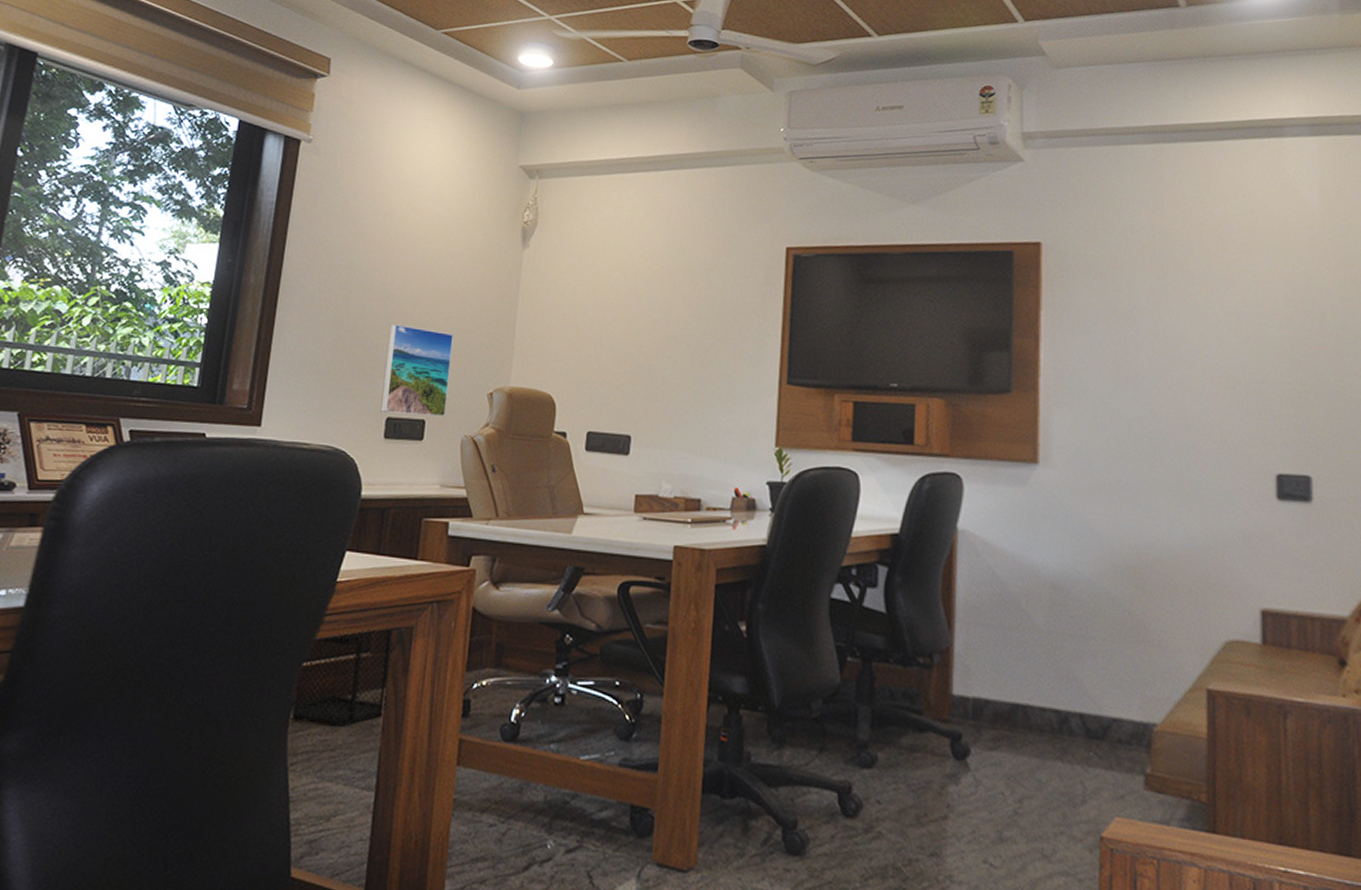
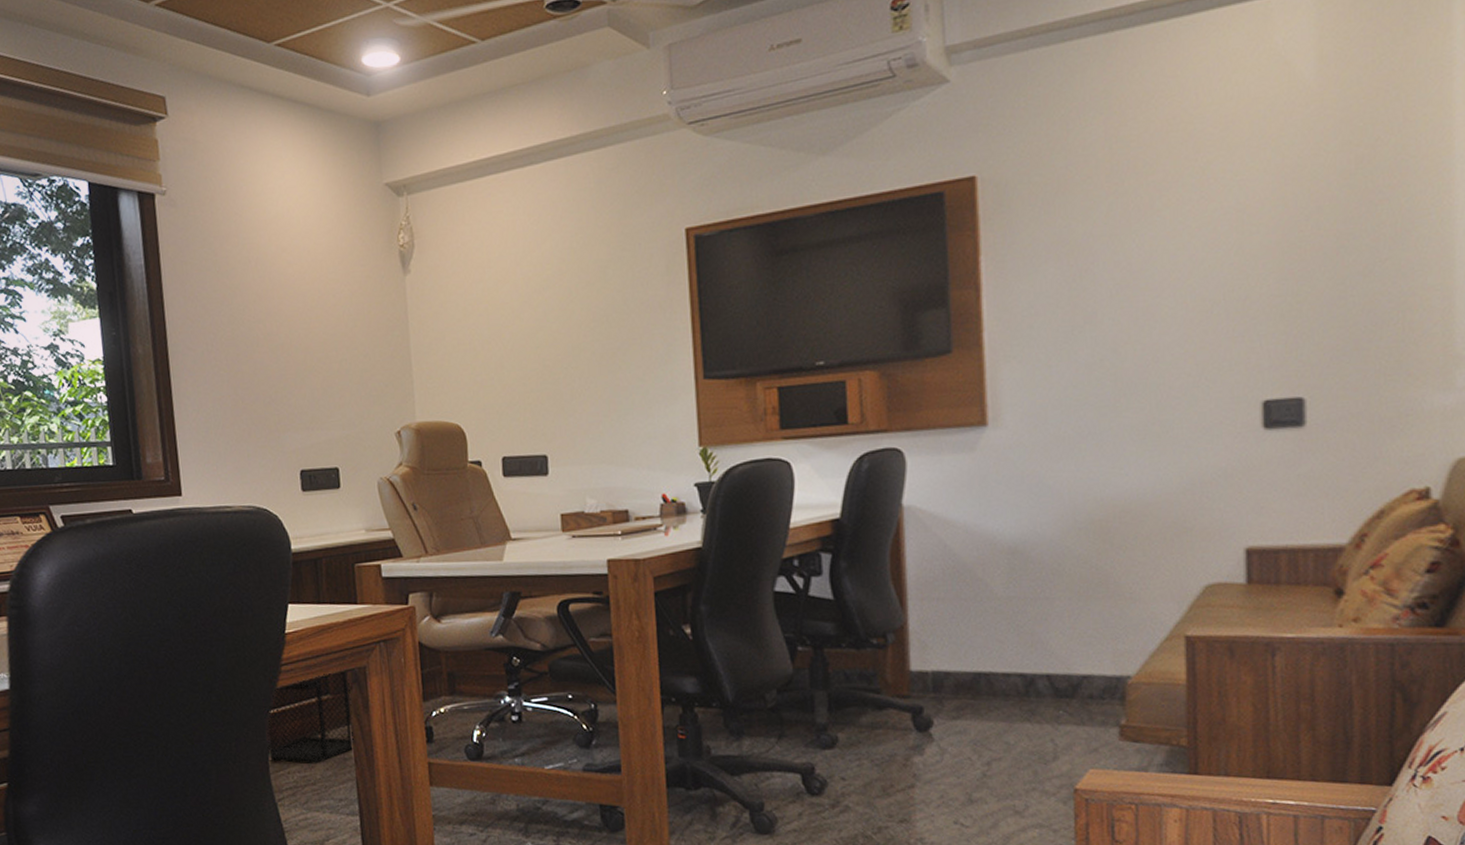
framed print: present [380,324,454,417] -> none [285,374,358,466]

